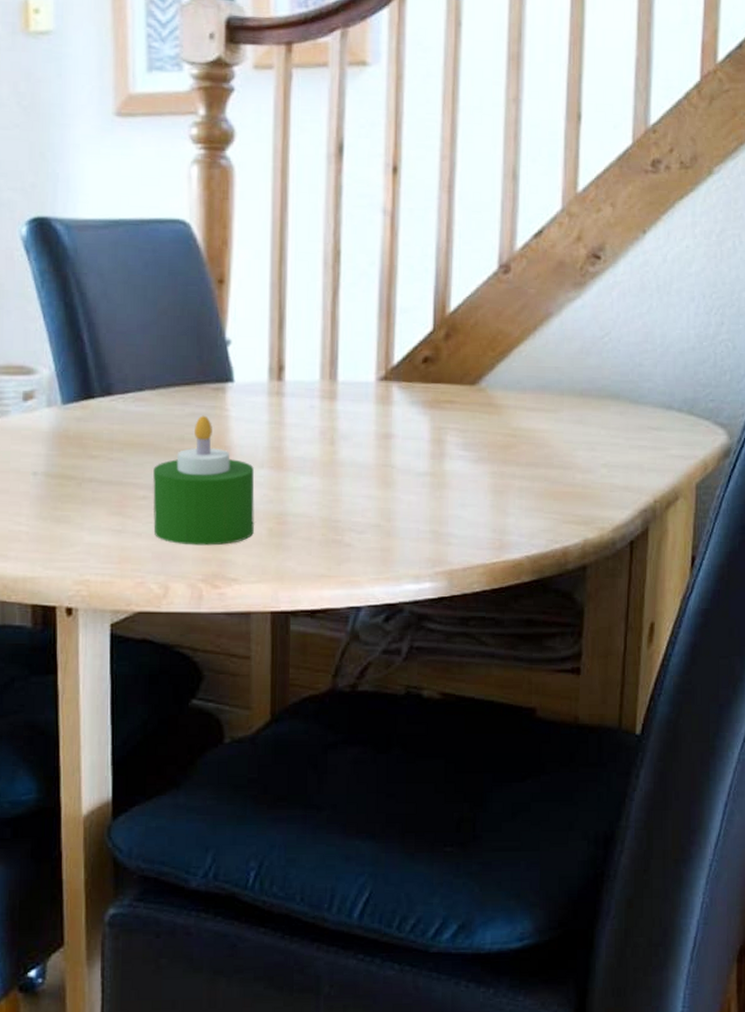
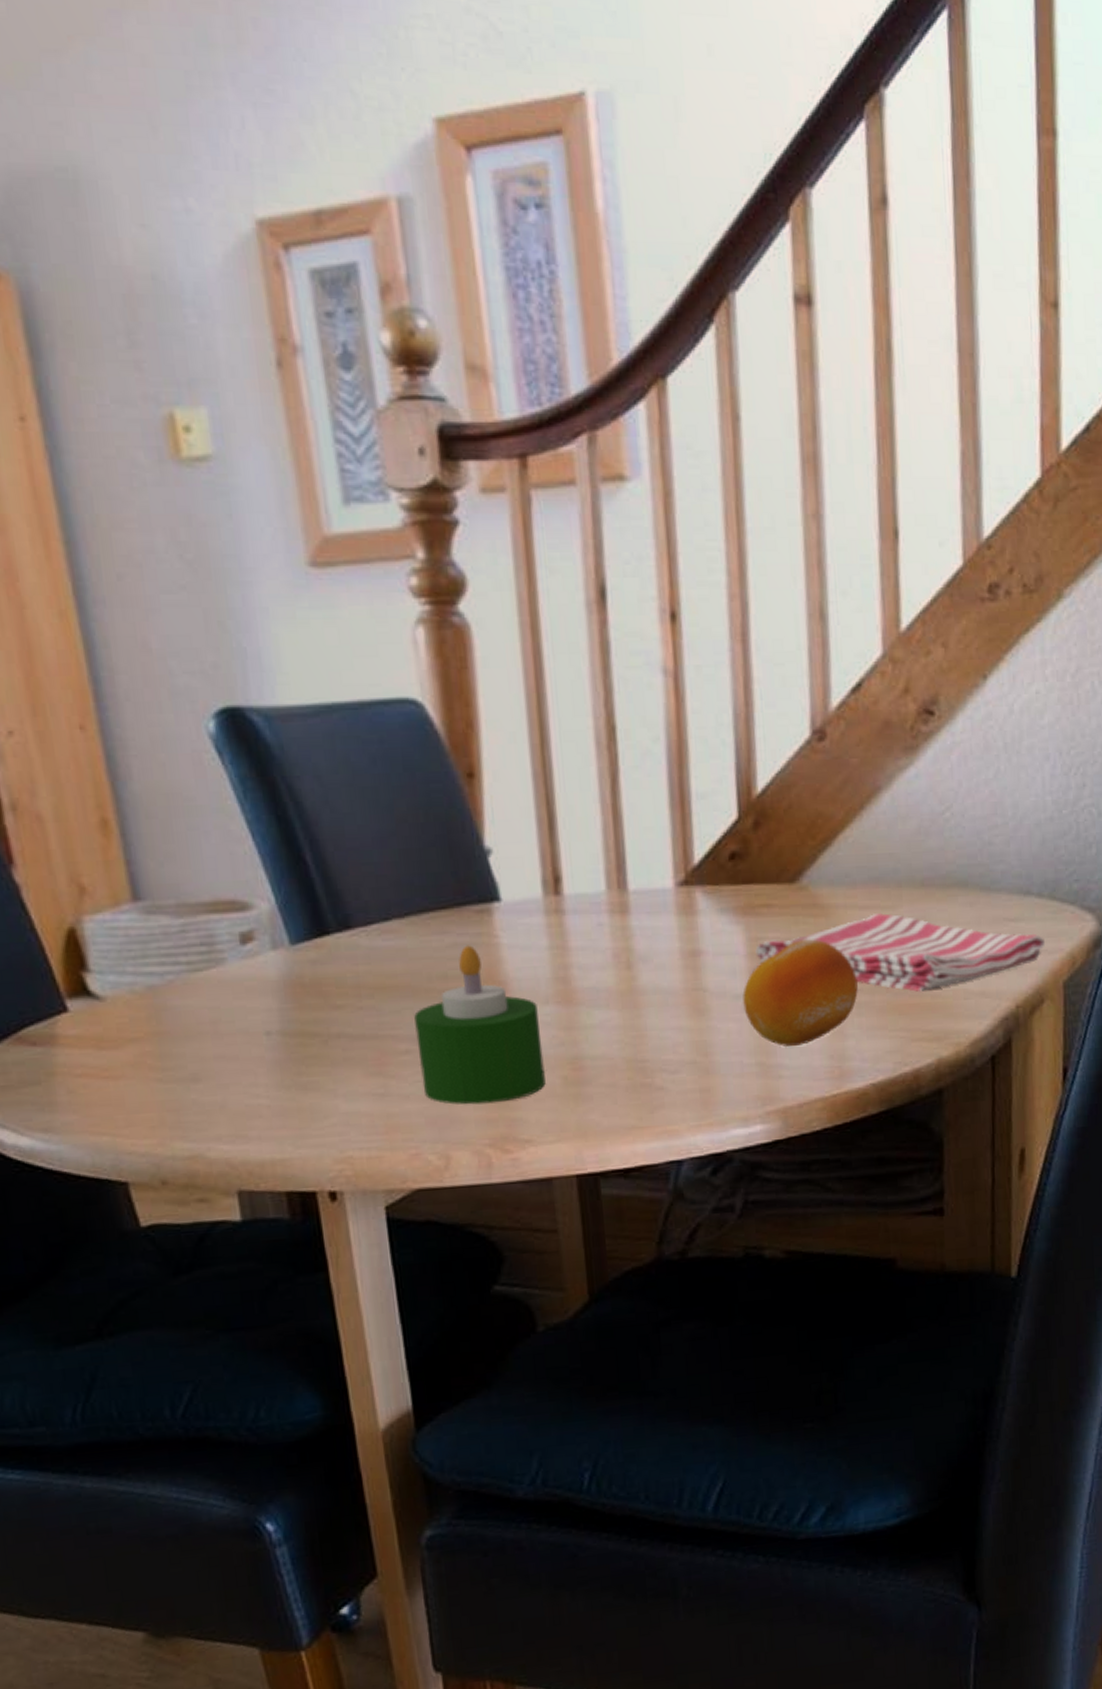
fruit: none [424,432,521,519] -> present [743,939,858,1046]
dish towel: none [438,414,682,482] -> present [755,912,1045,992]

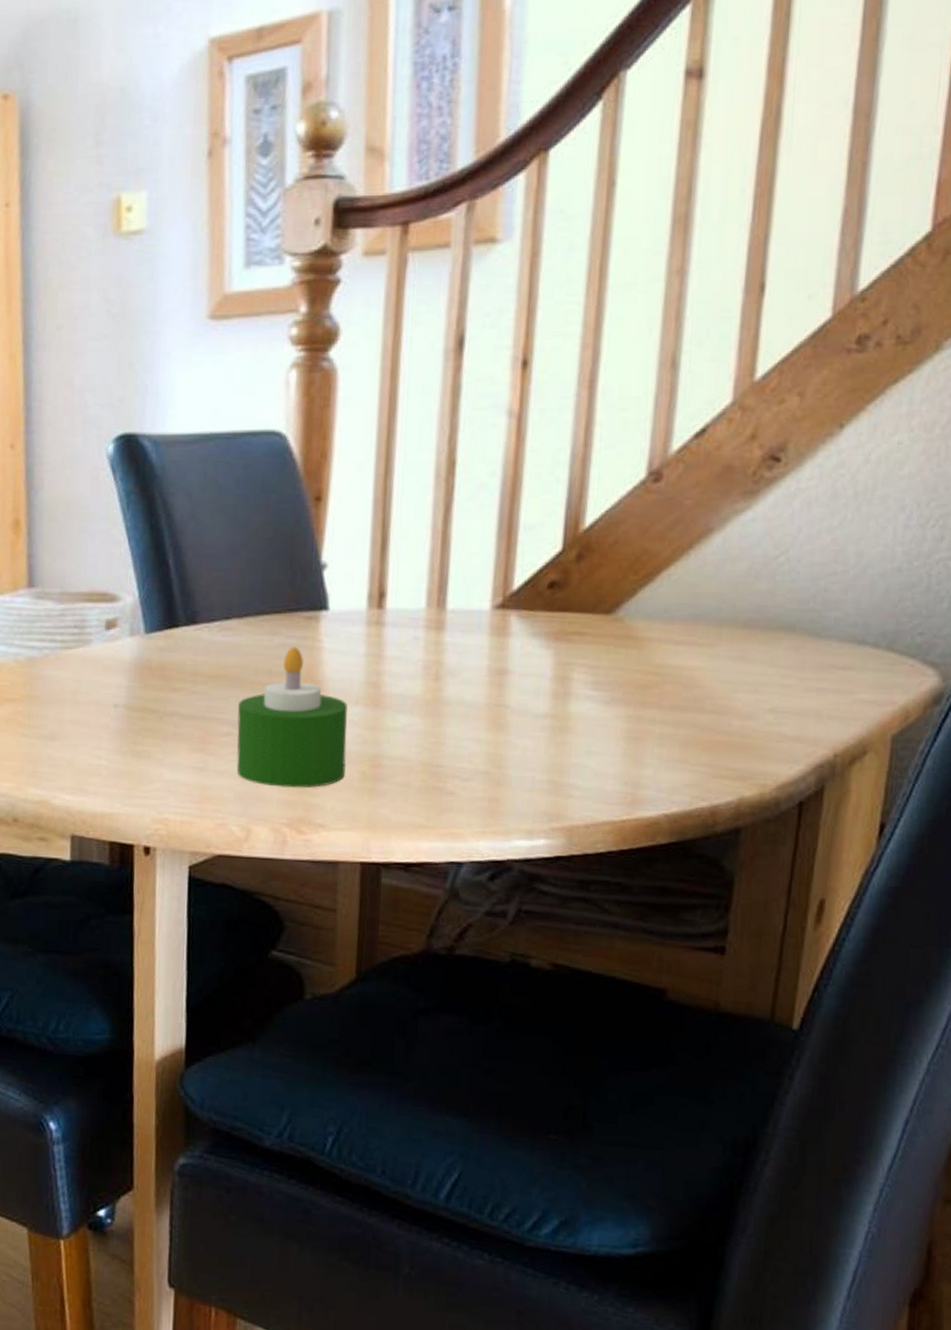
fruit: present [743,939,858,1046] -> none [543,668,663,769]
dish towel: present [755,912,1045,992] -> none [562,649,876,730]

